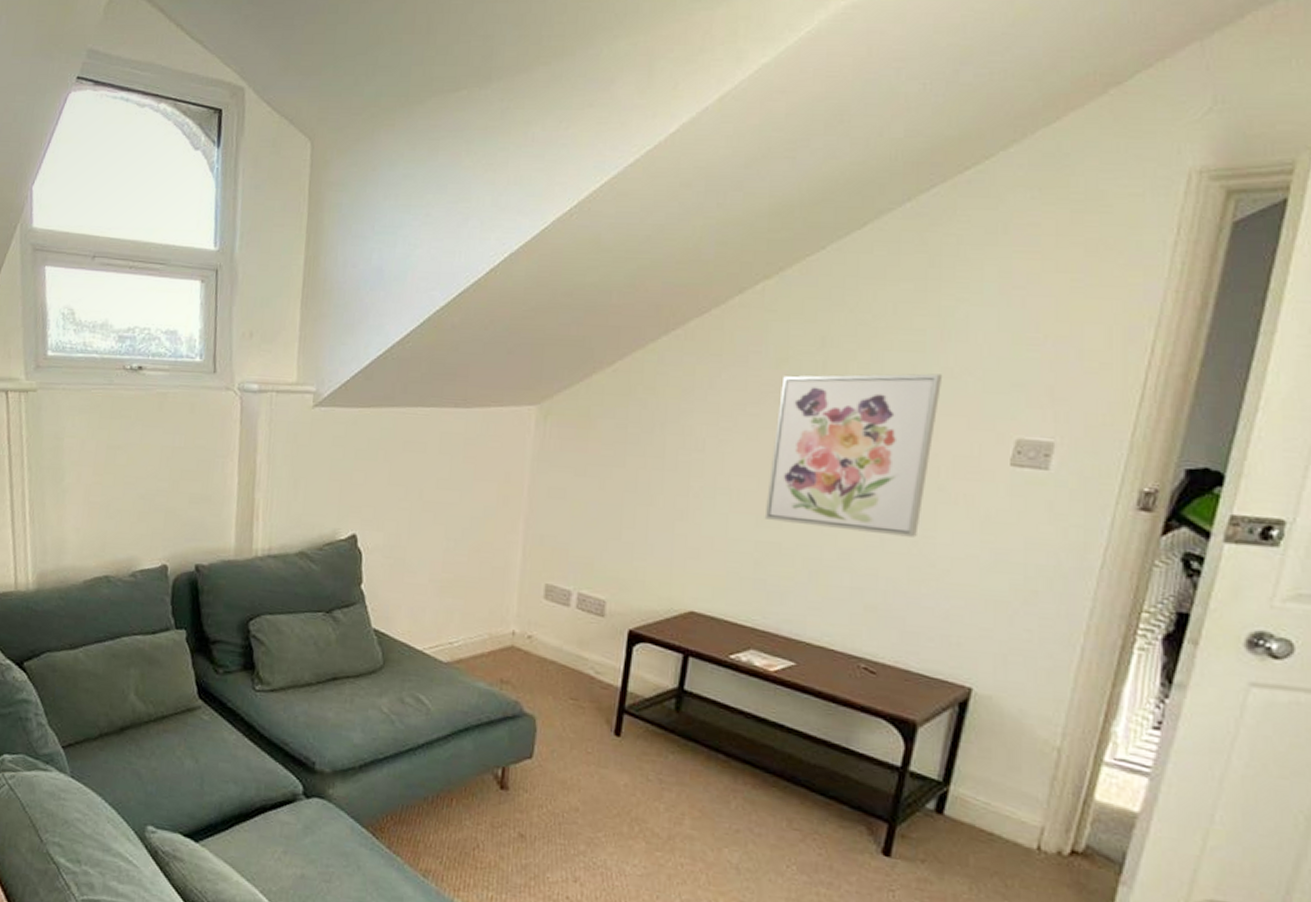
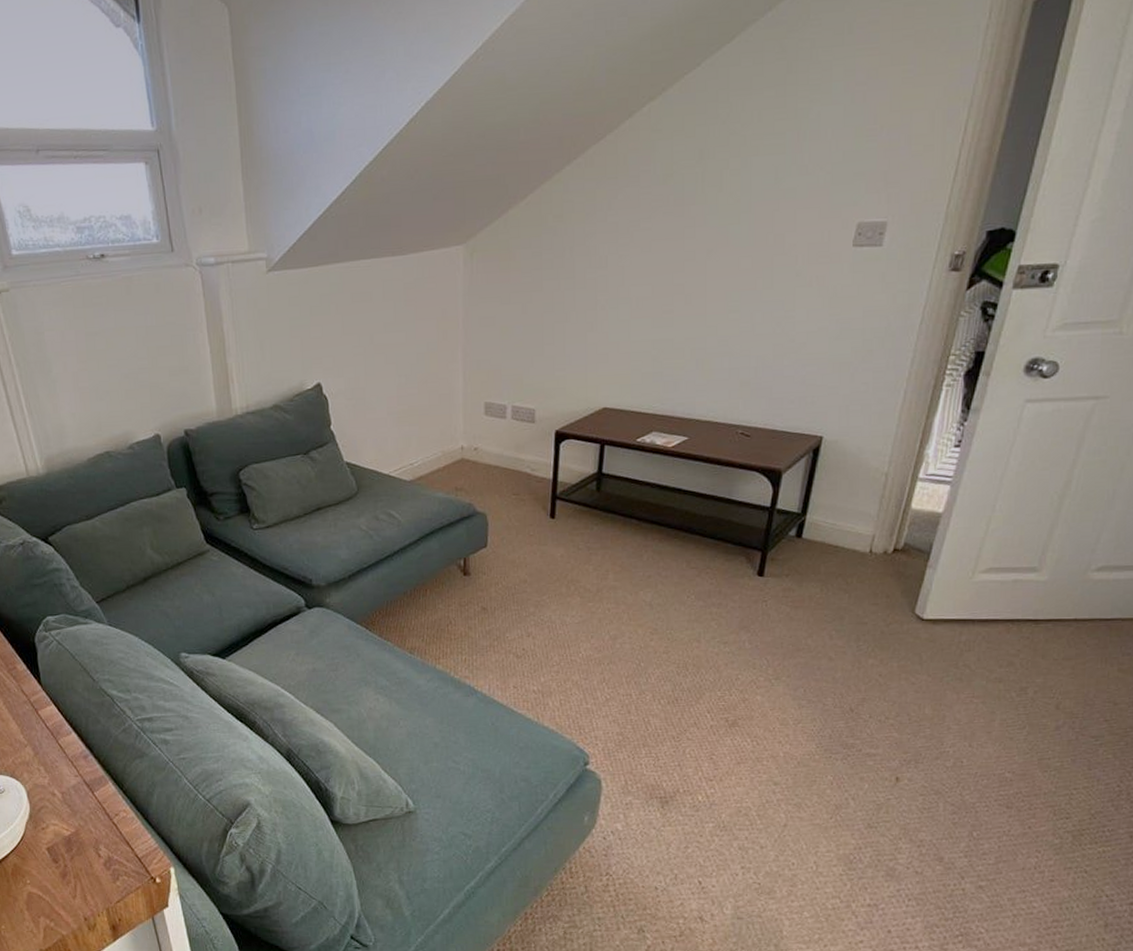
wall art: present [764,373,942,537] -> none [659,172,798,321]

